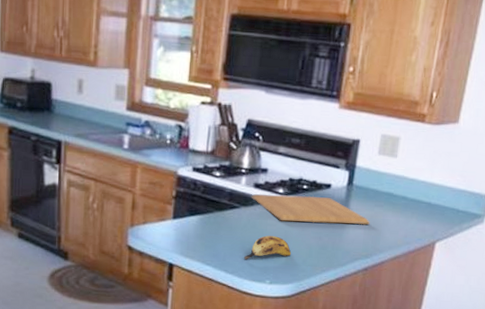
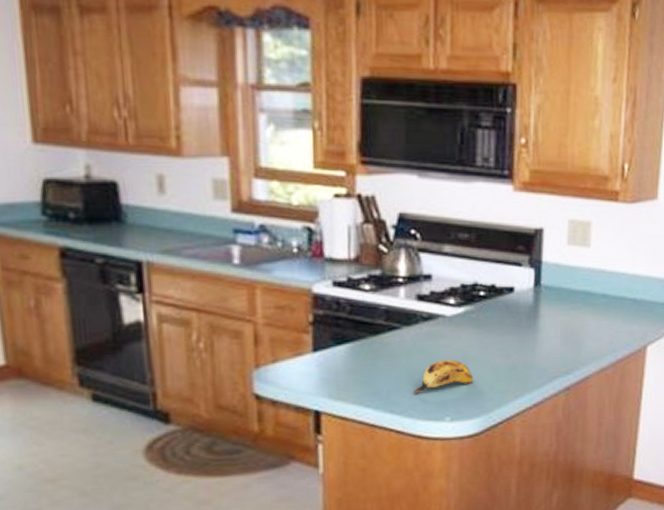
chopping board: present [251,193,370,225] -> none [414,304,567,340]

